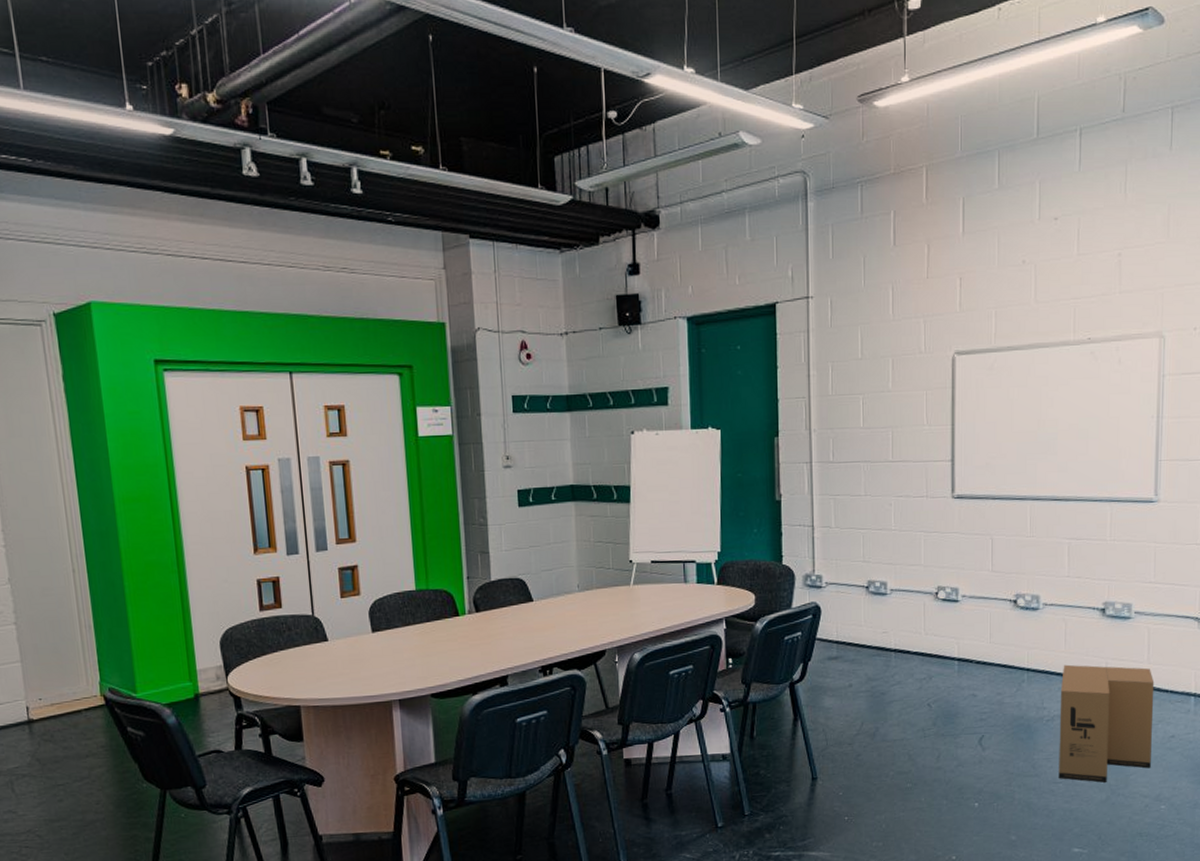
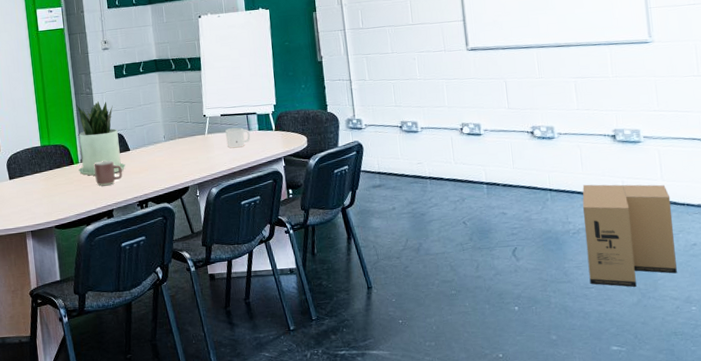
planter: none [465,535,527,632] -> present [76,101,126,176]
mug: none [485,613,522,645] -> present [94,160,122,186]
mug: none [656,578,687,604] -> present [225,127,251,149]

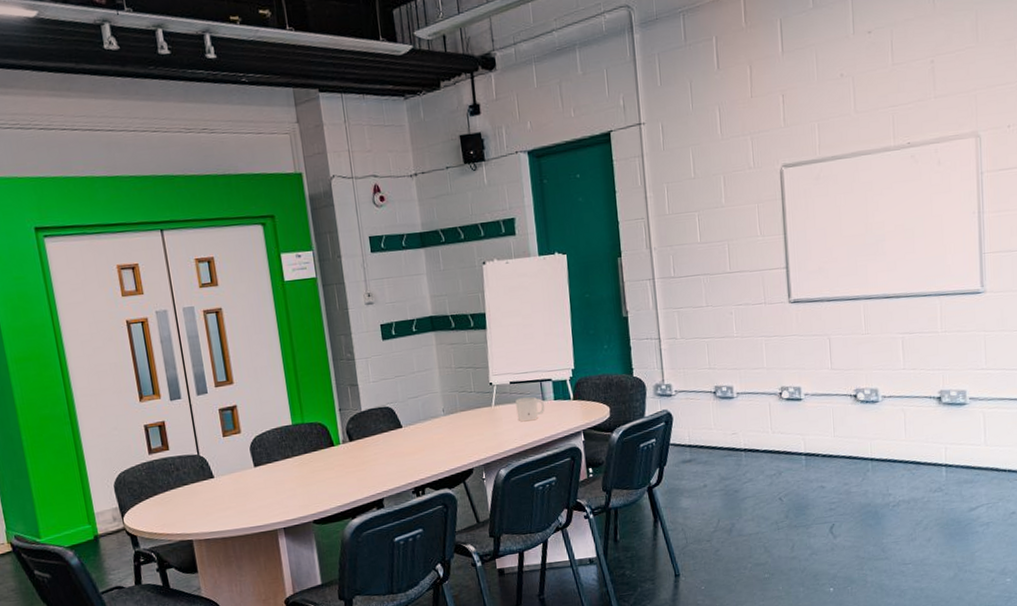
planter: present [76,101,126,176] -> none [334,368,397,460]
mug: present [94,160,122,186] -> none [358,440,394,471]
cardboard box: present [582,184,677,287] -> none [903,450,994,561]

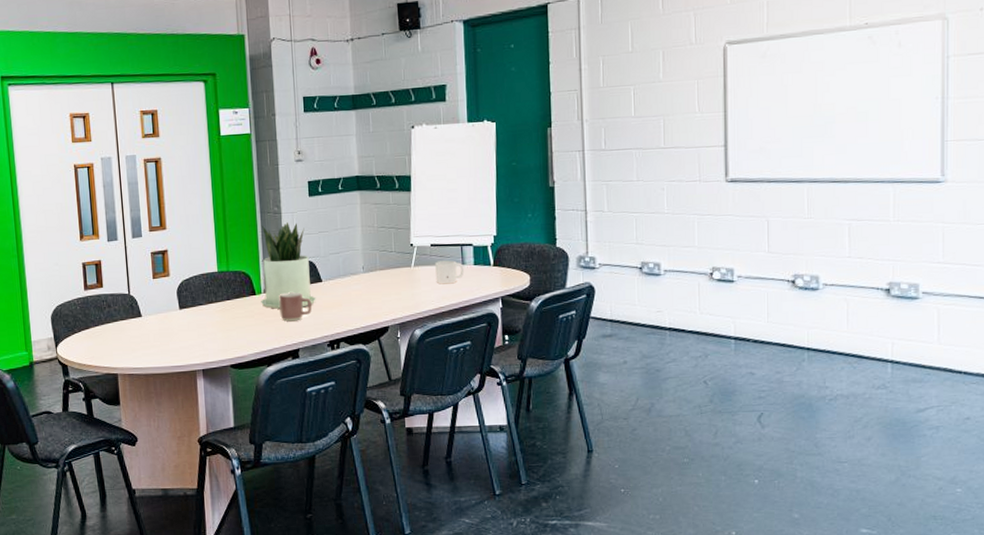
planter: none [334,368,397,460] -> present [261,222,316,309]
mug: none [358,440,394,471] -> present [279,292,312,322]

